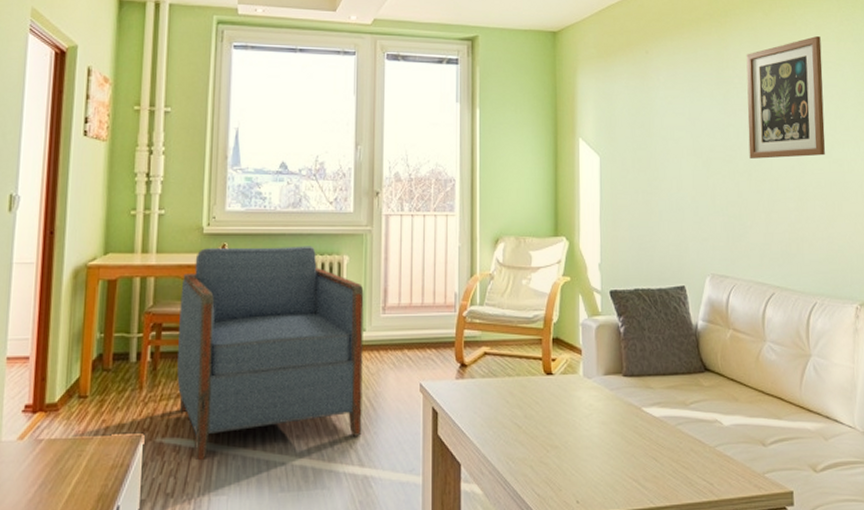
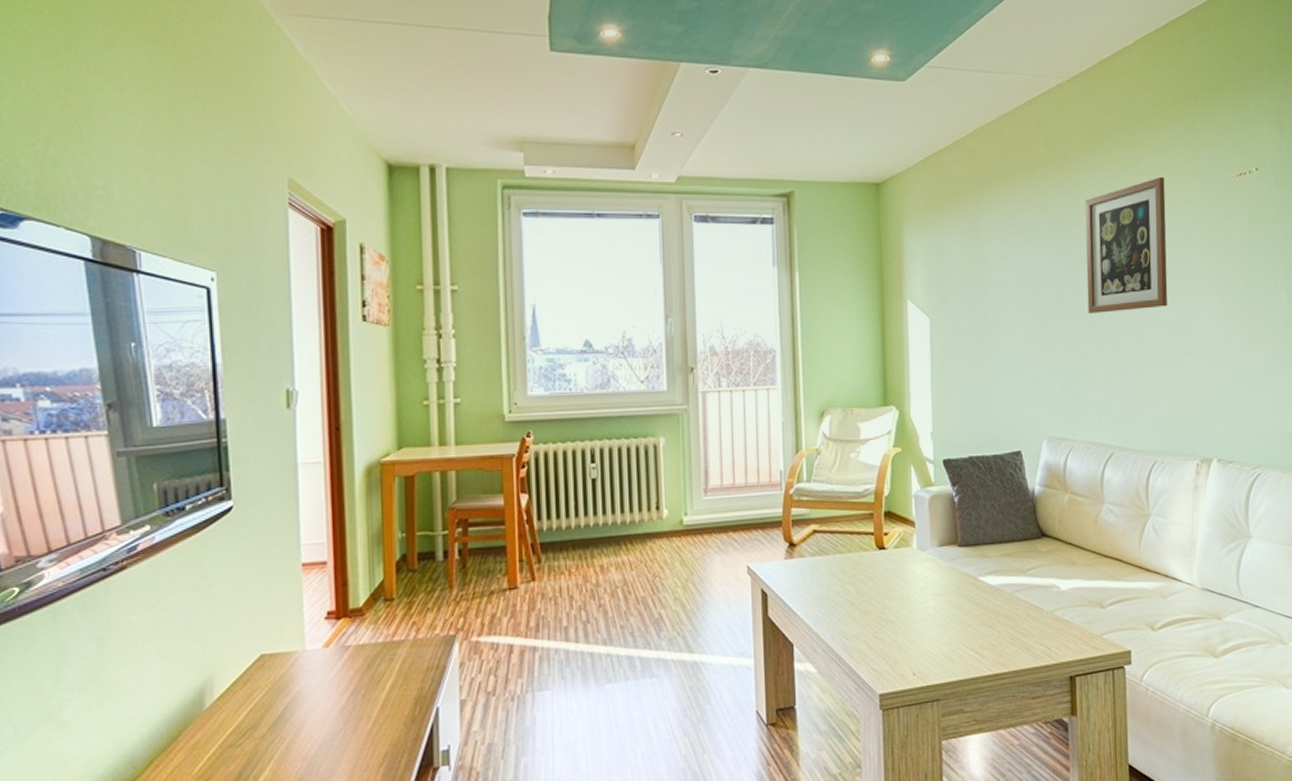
armchair: present [177,246,364,460] -> none [485,429,689,656]

